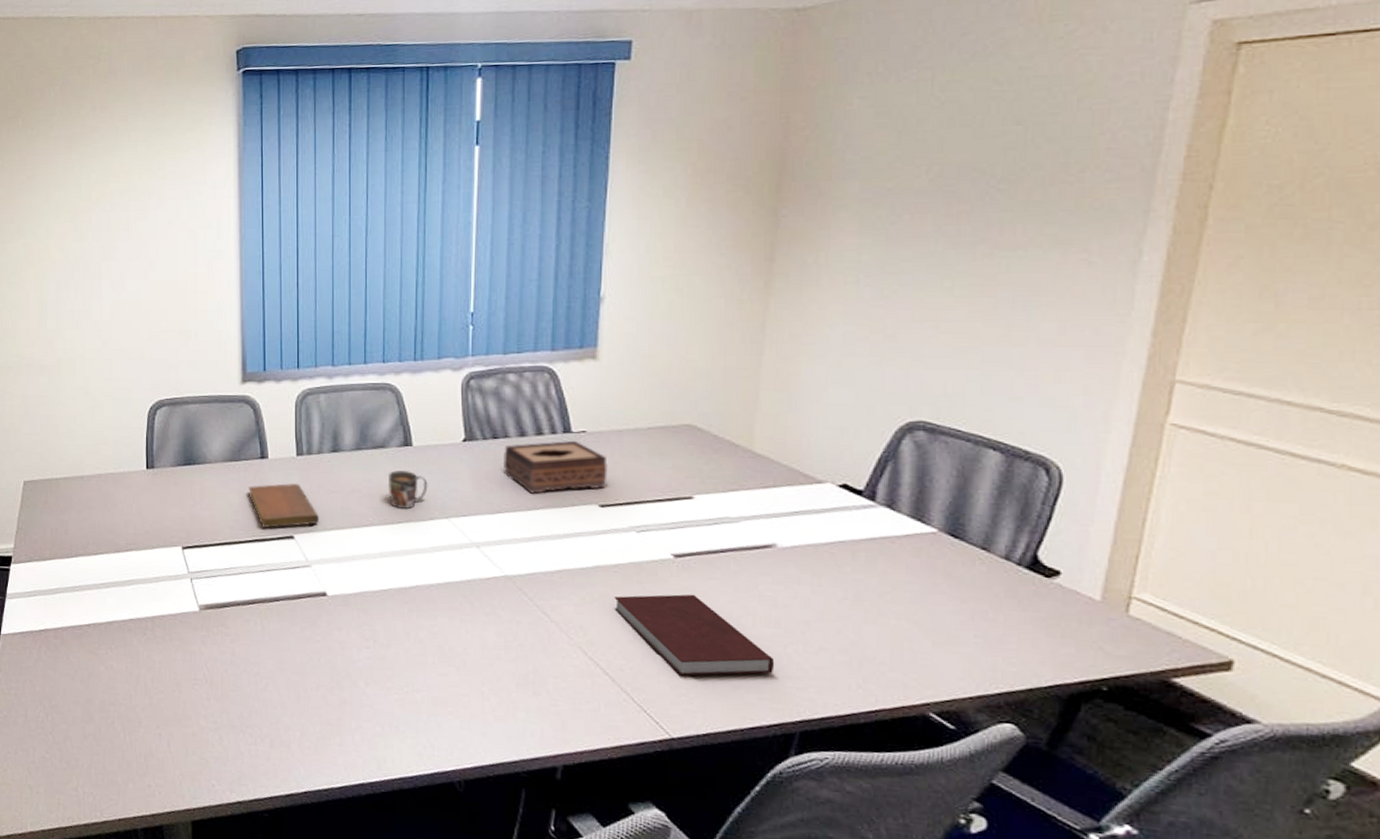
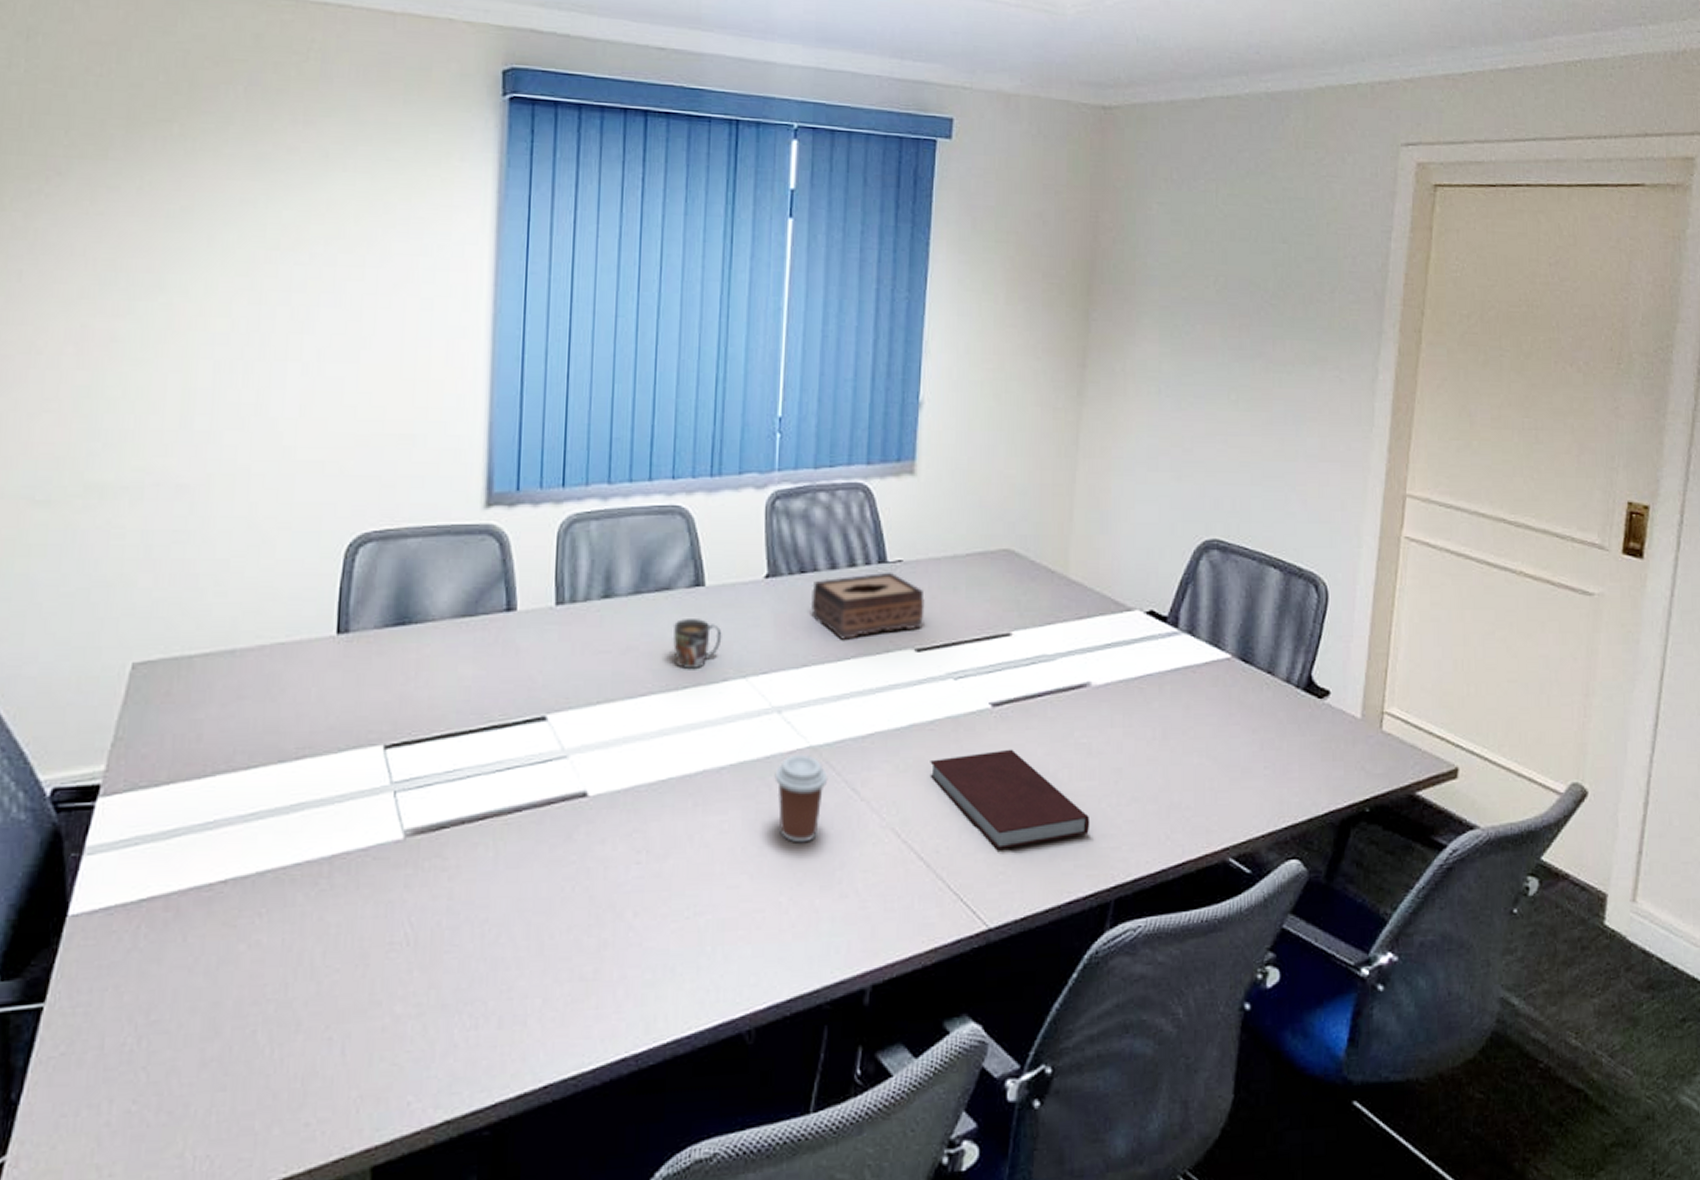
notebook: present [249,482,320,528] -> none [486,642,583,708]
coffee cup: none [475,580,522,649] -> present [774,754,828,843]

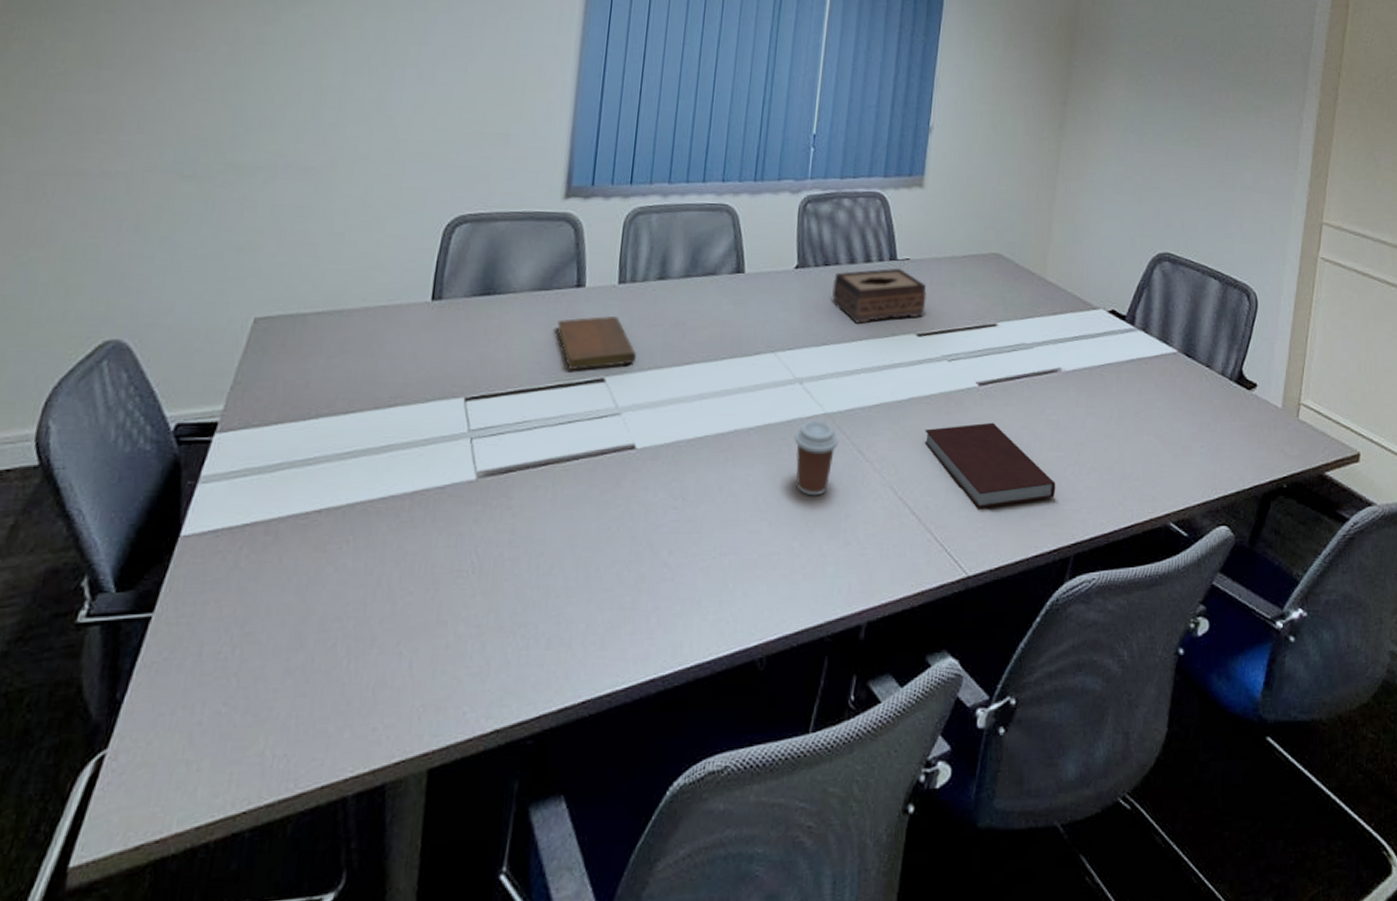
notebook: none [486,642,583,708] -> present [557,315,637,370]
mug: present [672,619,722,669] -> none [714,300,757,343]

